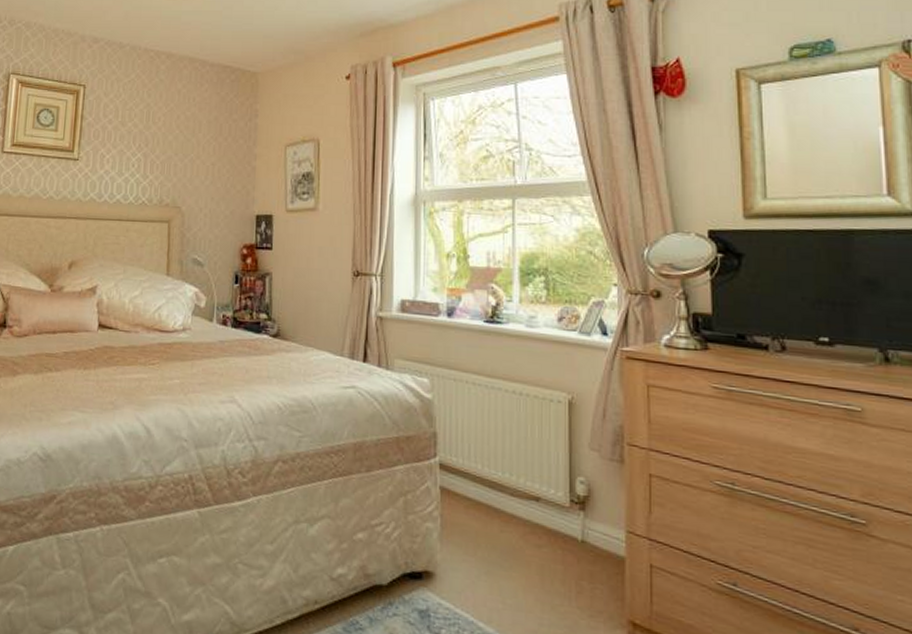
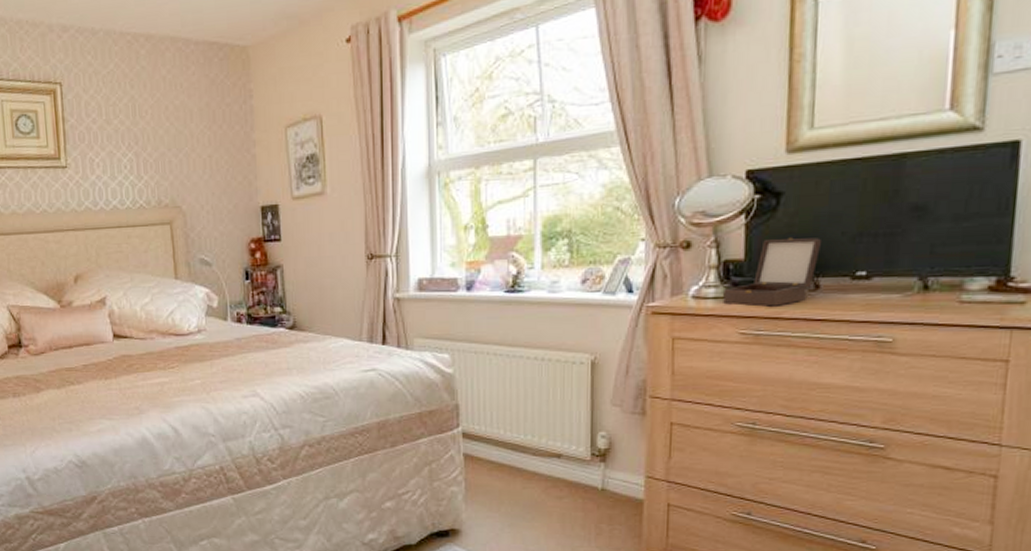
jewelry box: none [694,297,784,364] -> present [723,237,823,307]

